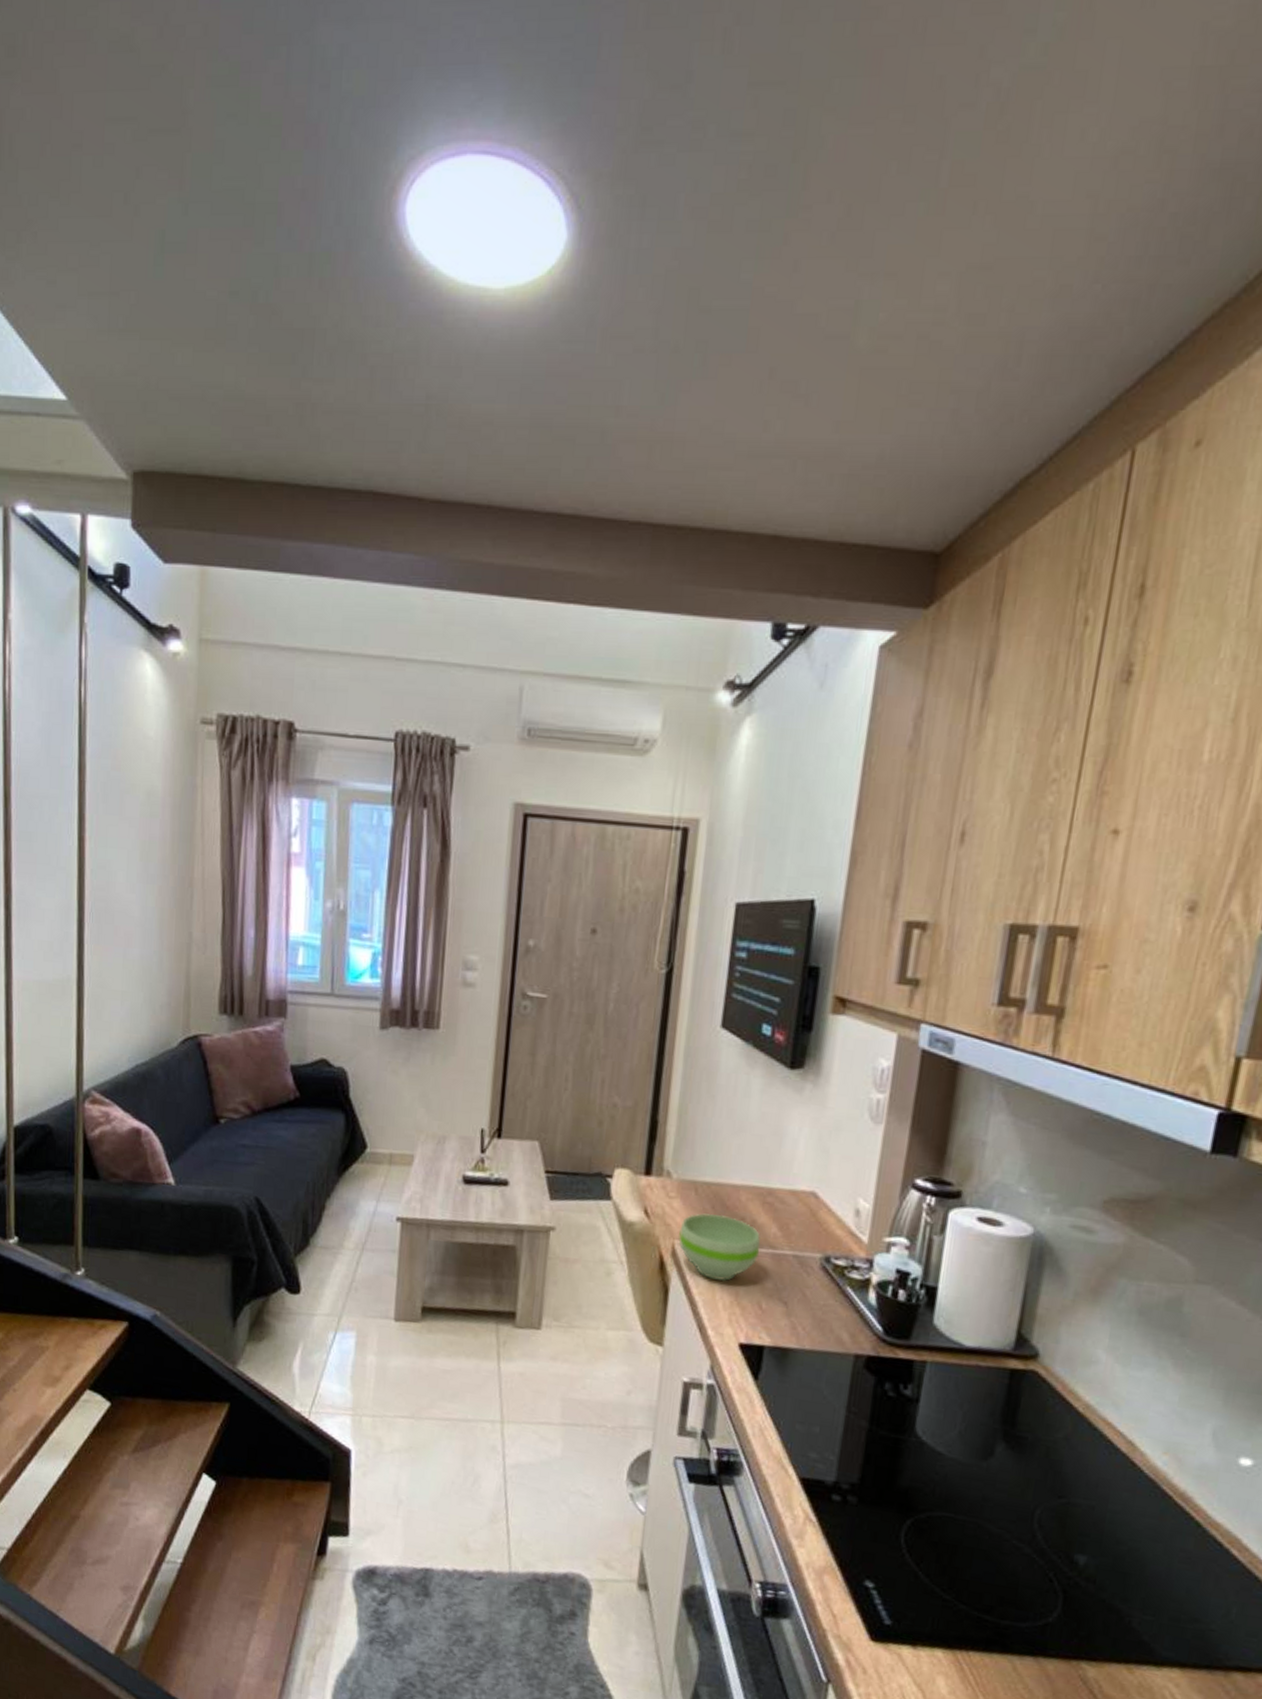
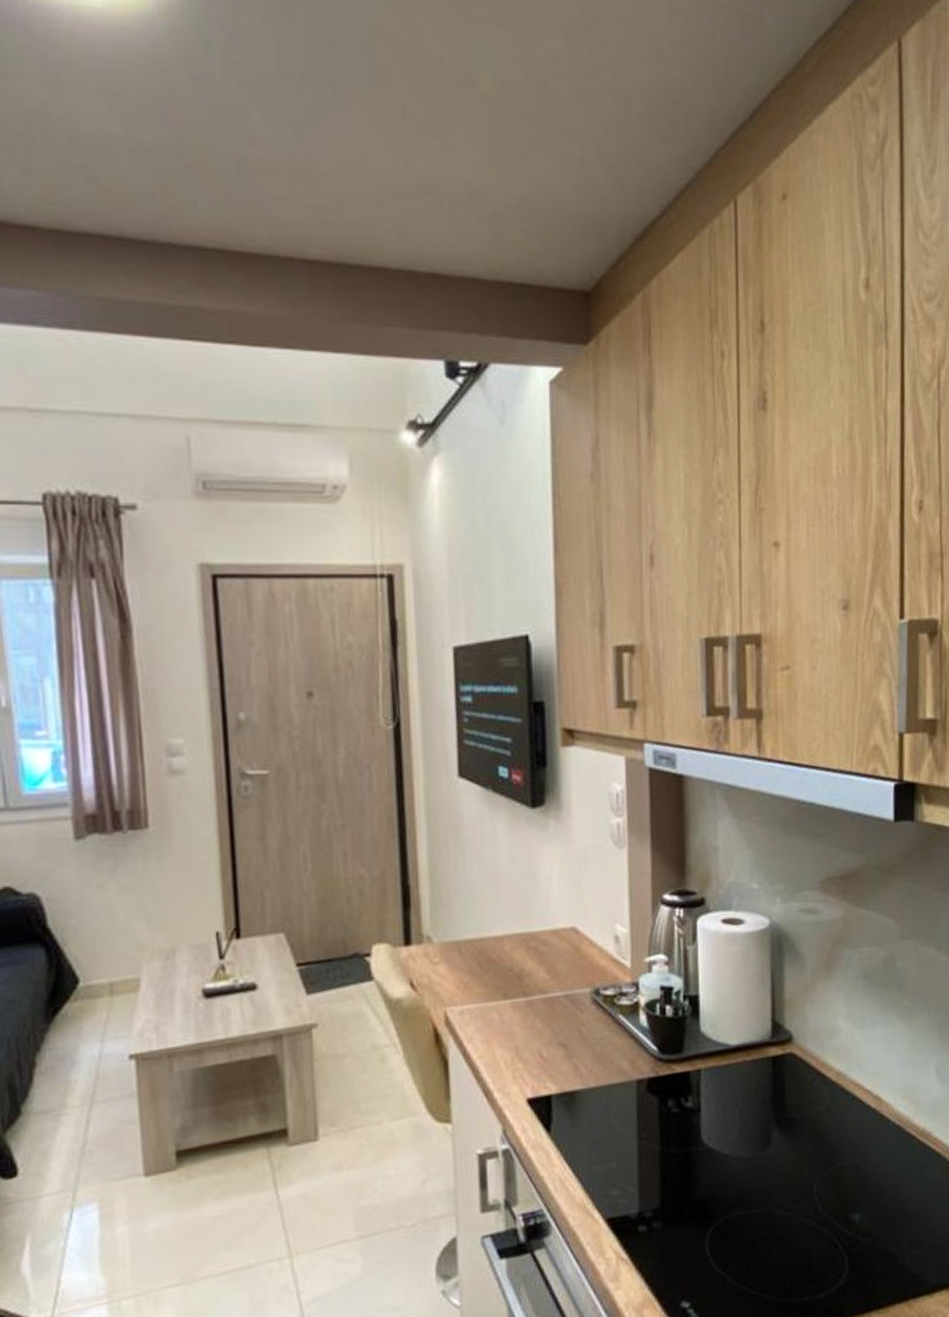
bowl: present [678,1213,761,1282] -> none [449,970,532,1040]

